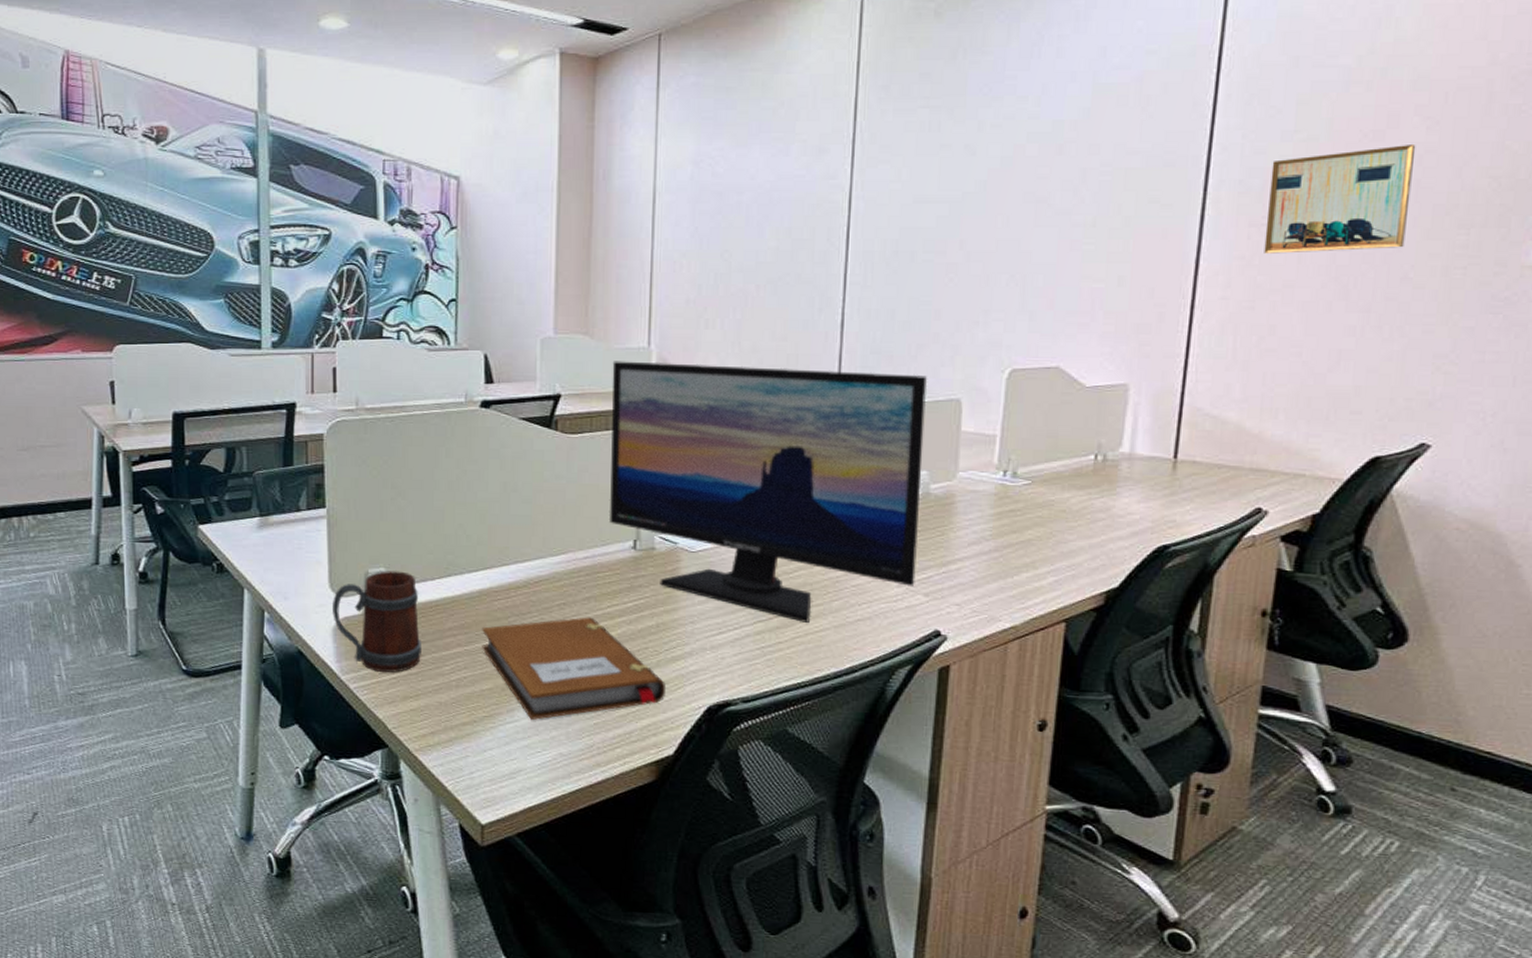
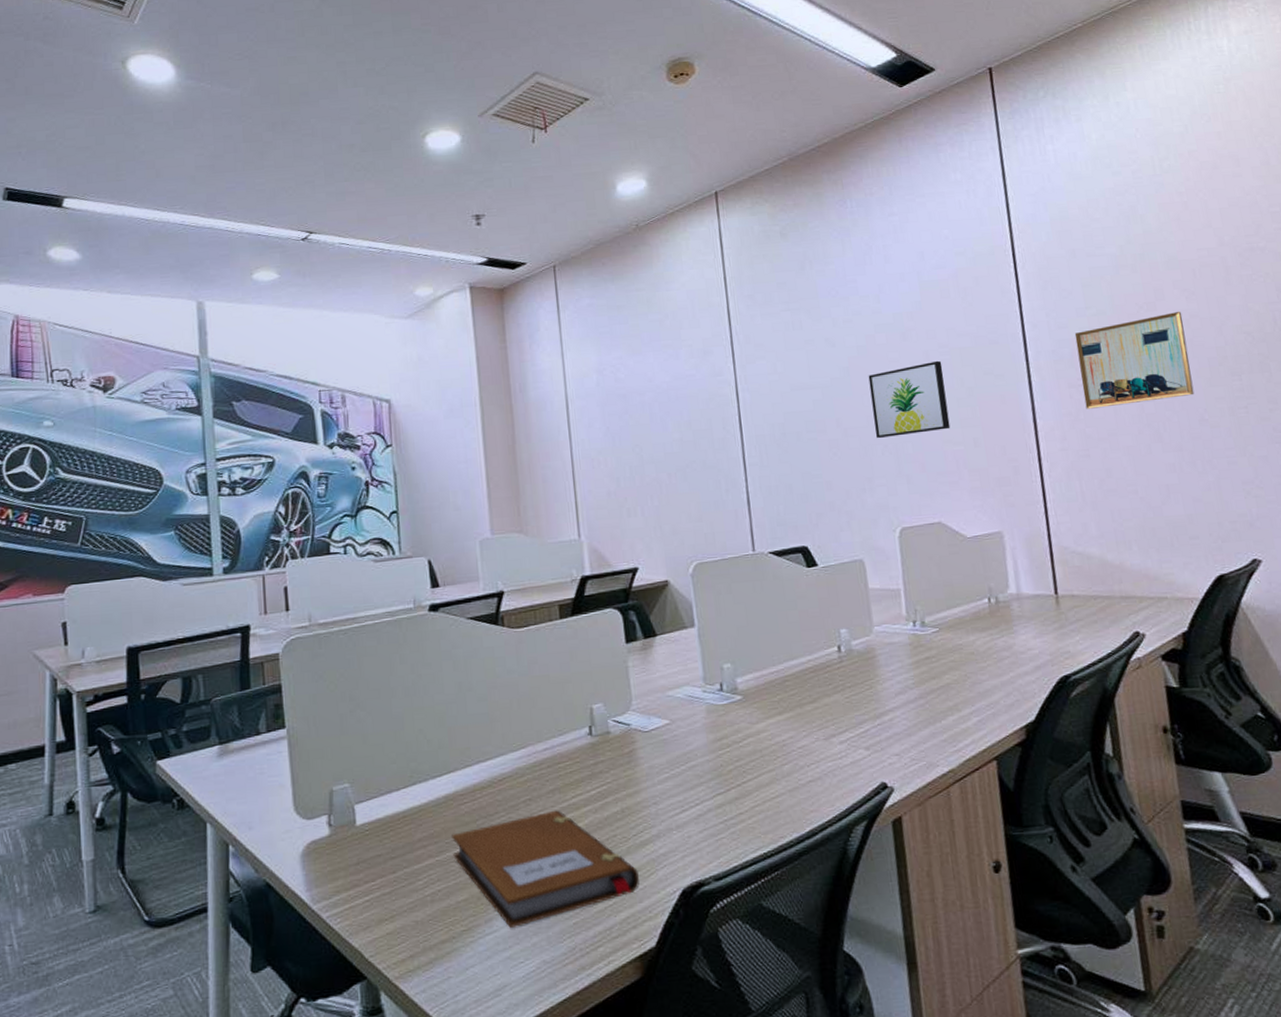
mug: present [333,571,421,673] -> none [298,785,393,896]
computer monitor: present [608,361,928,623] -> none [548,540,855,790]
wall art: none [1002,181,1100,267] -> present [868,360,951,439]

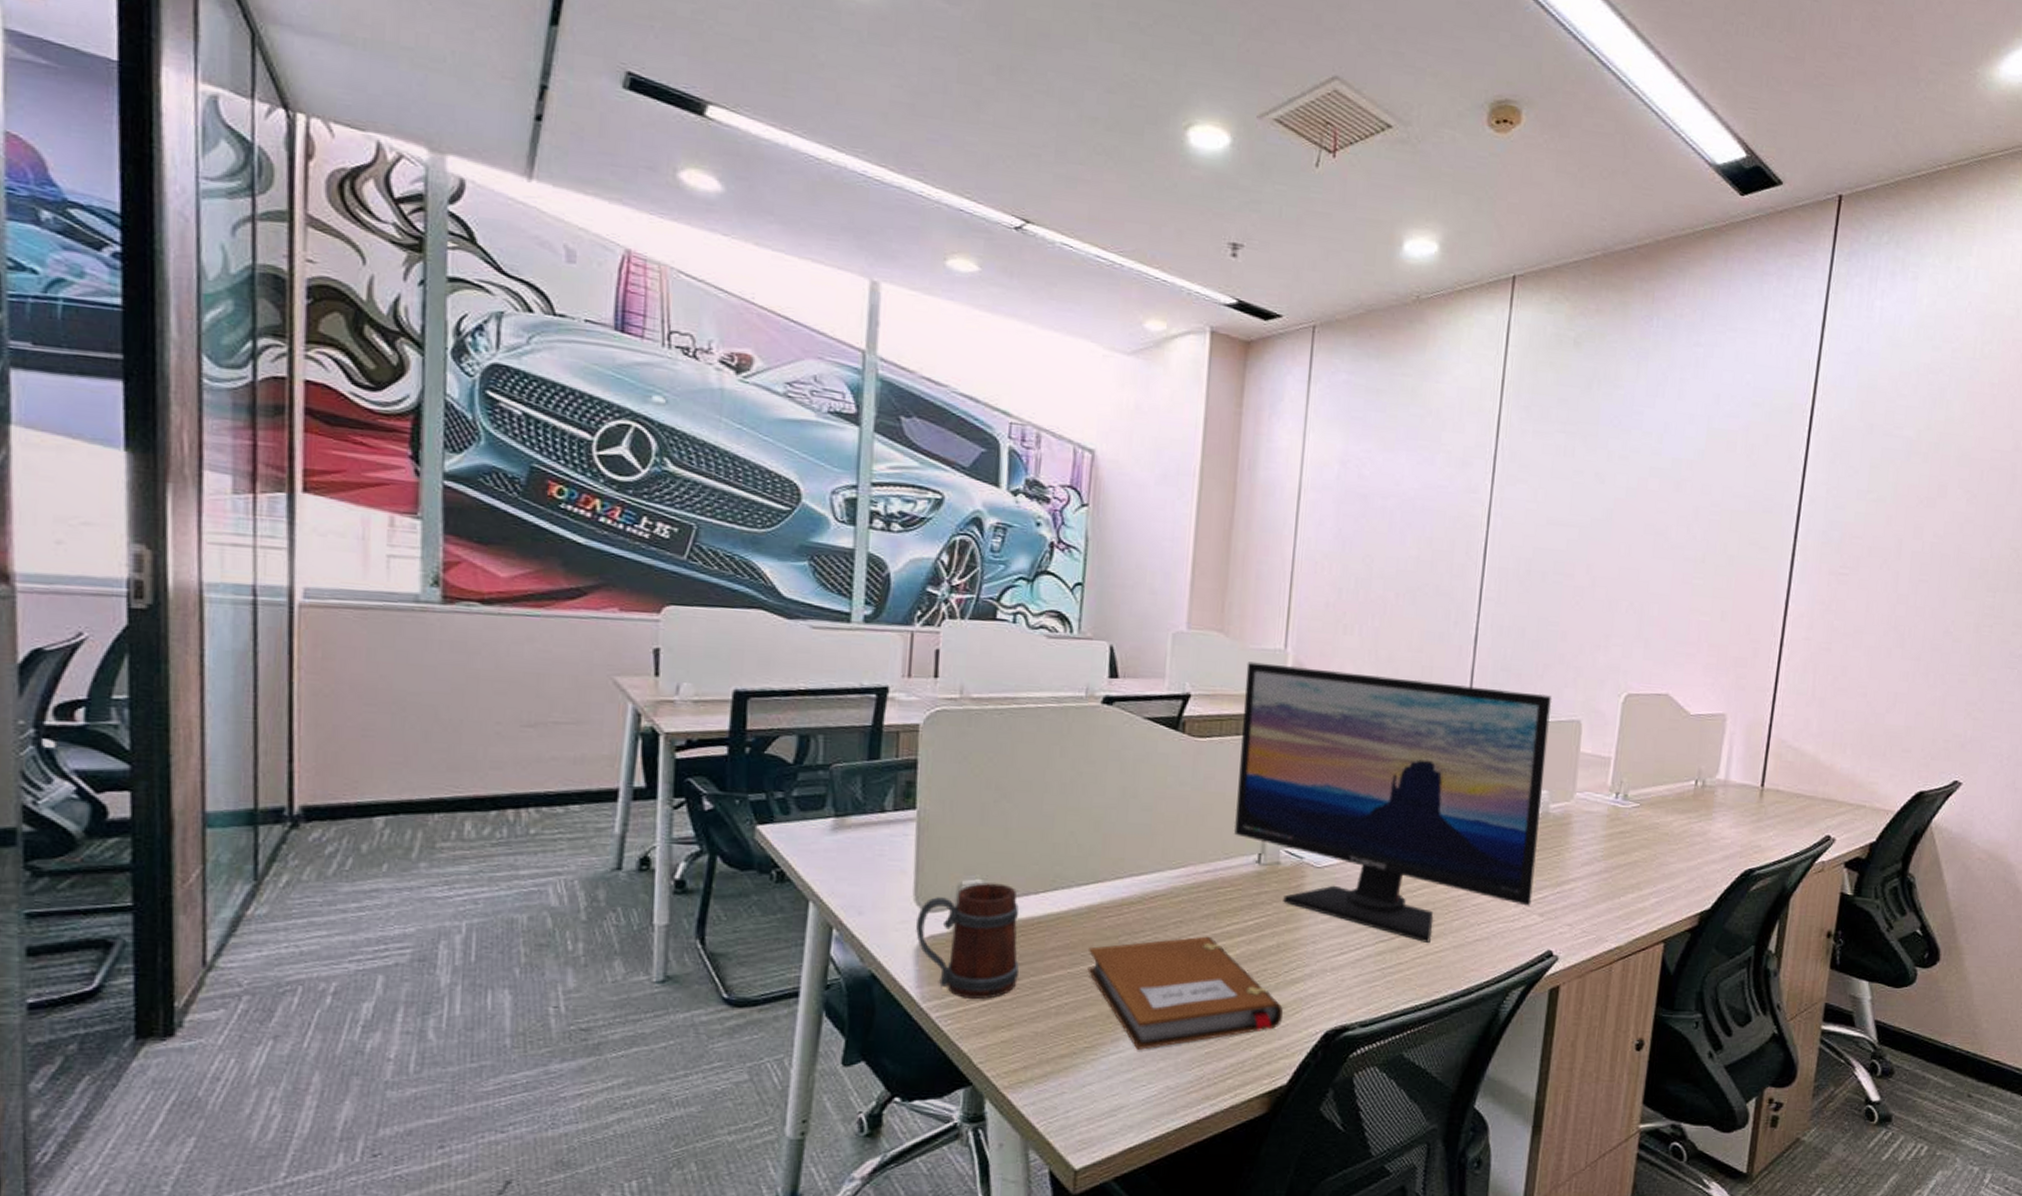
mug: none [298,785,393,896] -> present [916,882,1019,999]
computer monitor: none [548,540,855,790] -> present [1233,662,1553,943]
wall art: present [868,360,951,439] -> none [1623,519,1710,597]
wall art: present [1074,312,1195,409] -> none [1840,513,1959,605]

